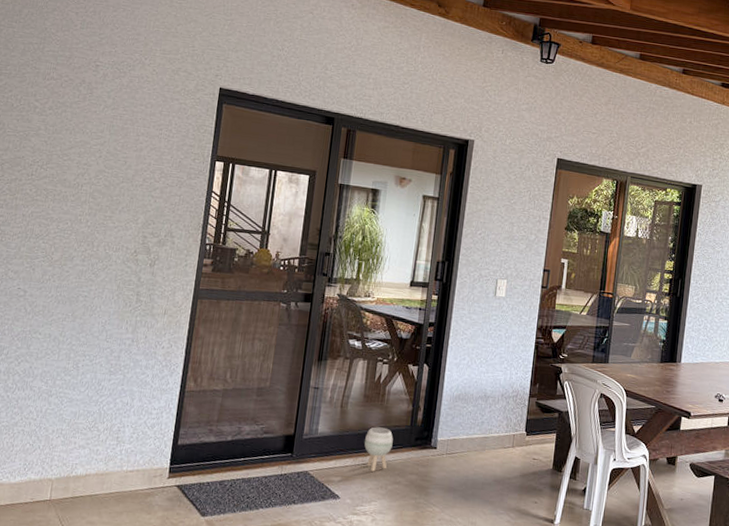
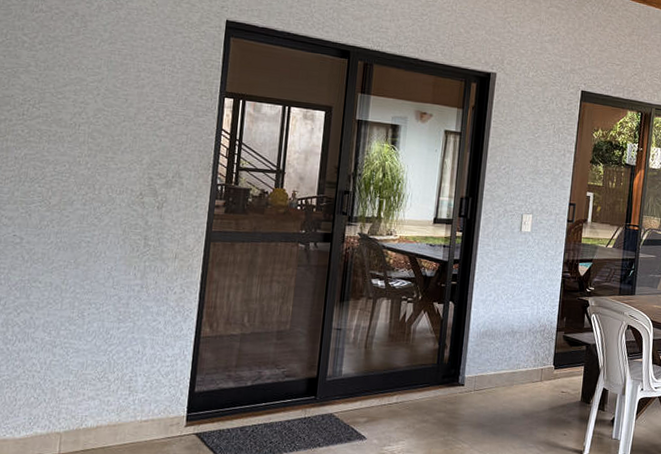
planter: present [364,427,393,472] -> none [390,366,420,411]

